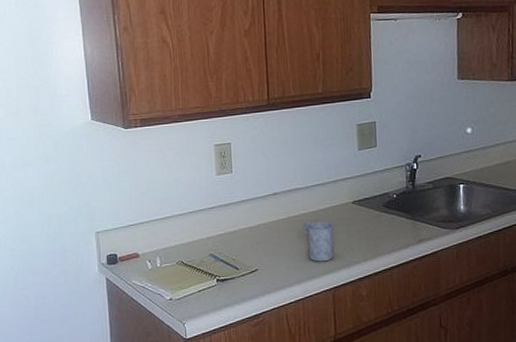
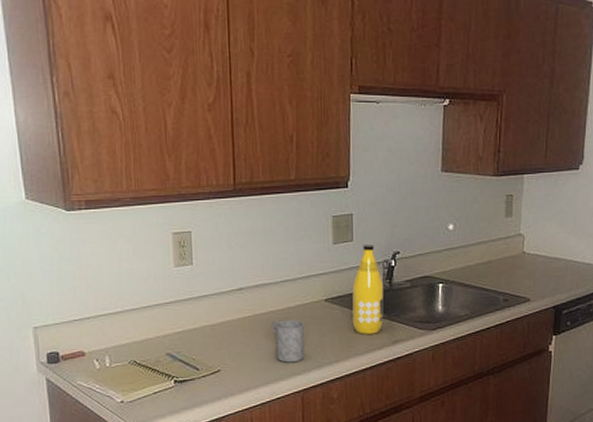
bottle: none [377,149,408,234] -> present [352,244,384,334]

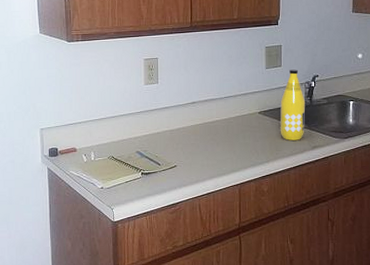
mug: present [272,320,305,363] -> none [217,127,243,162]

